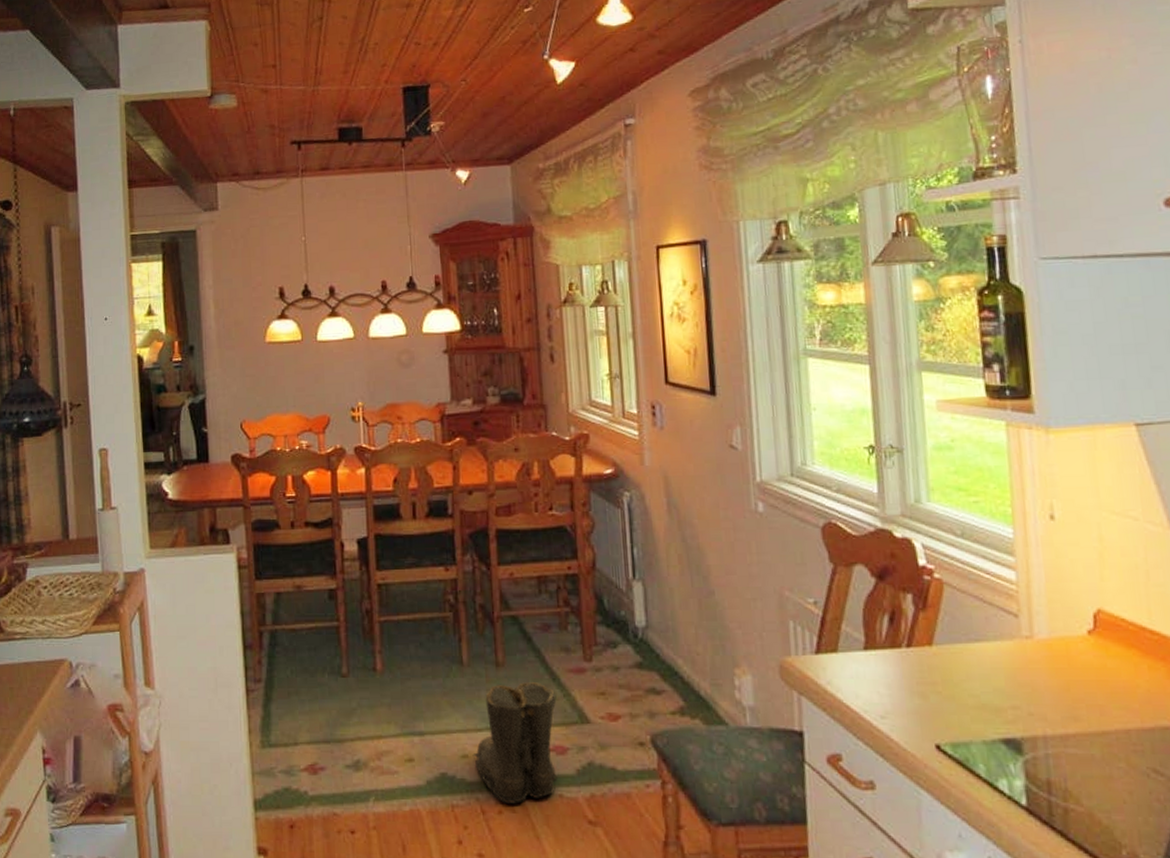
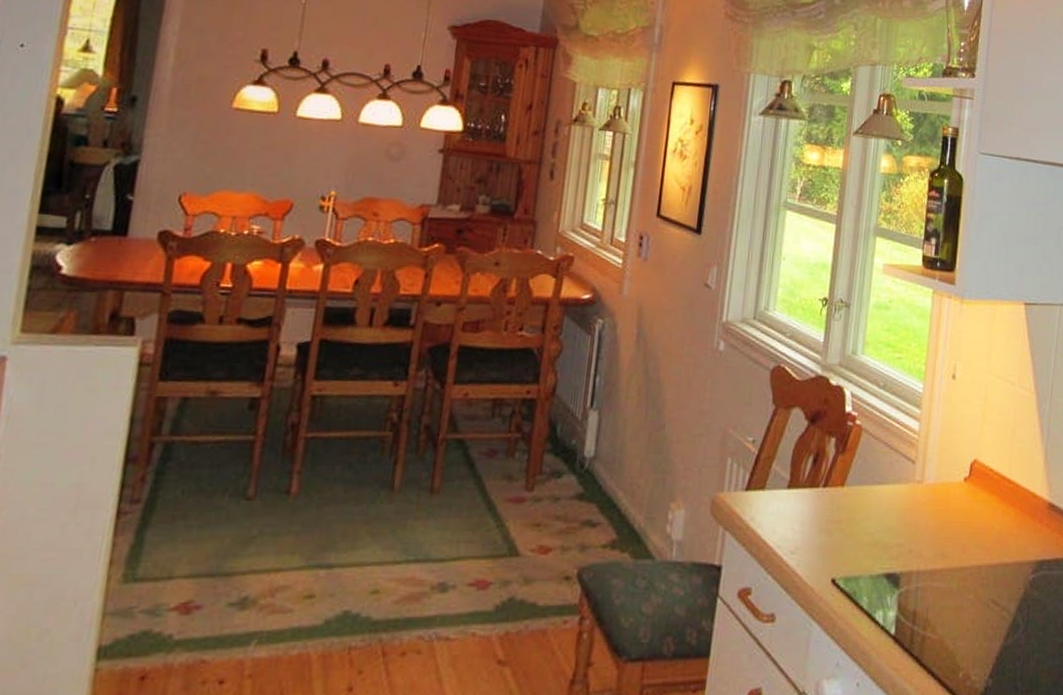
boots: present [472,681,558,804] -> none [384,510,490,644]

